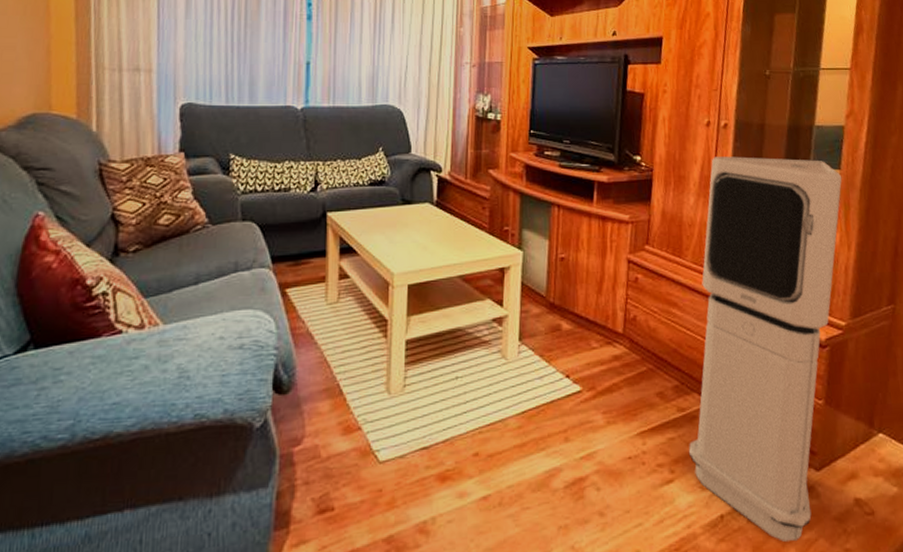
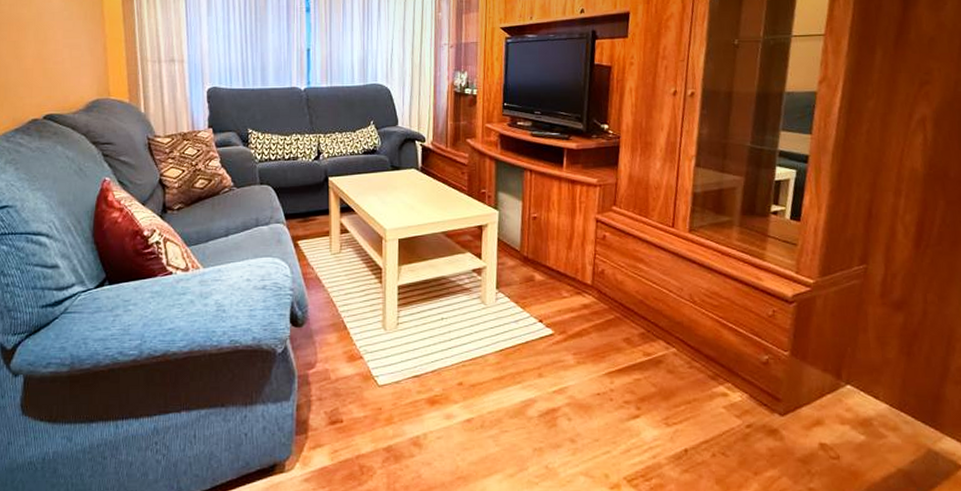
air purifier: present [689,156,842,543] -> none [654,123,813,478]

